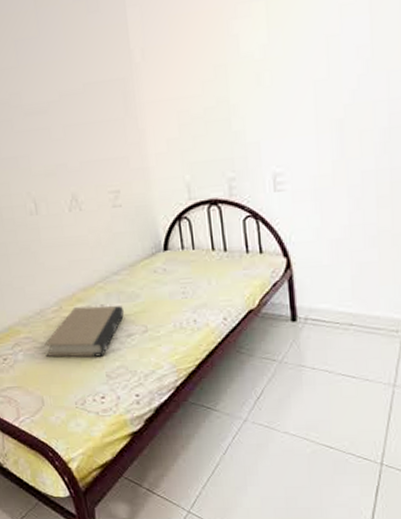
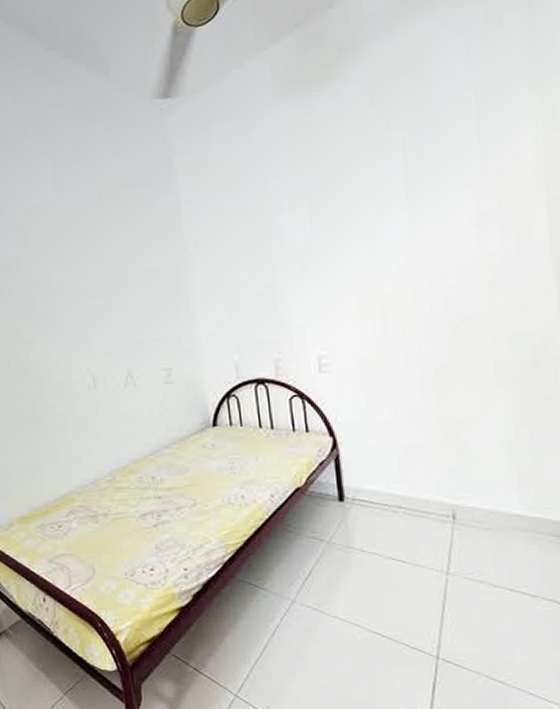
book: present [44,305,125,357] -> none [97,478,175,528]

